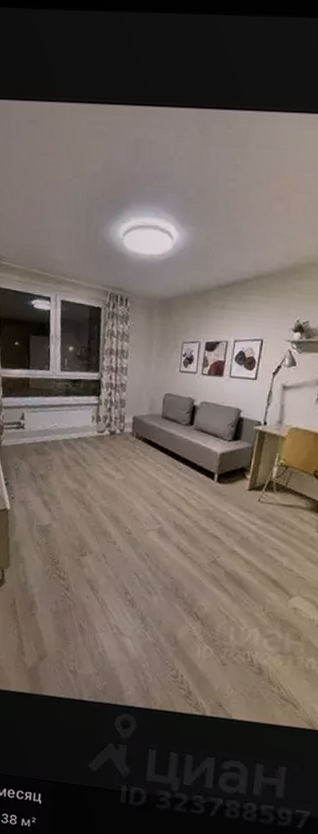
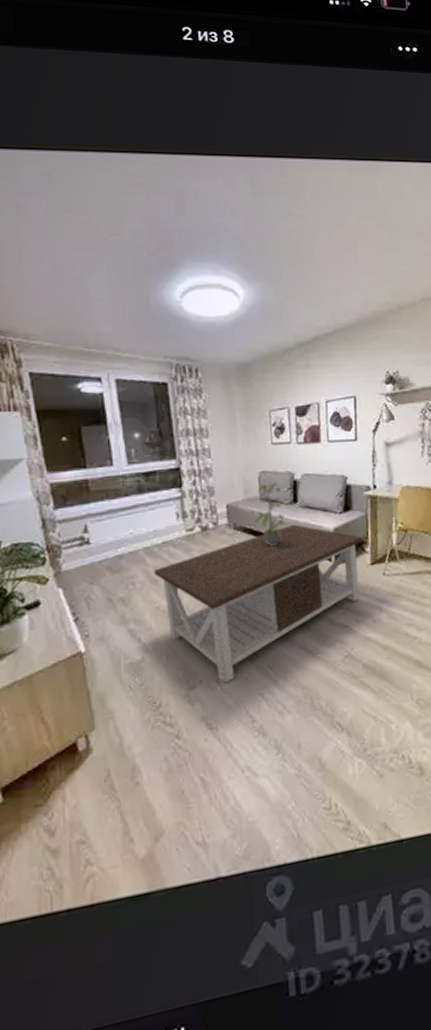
coffee table: none [68,442,246,559] -> present [154,524,363,684]
potted plant: none [154,403,181,457] -> present [255,482,287,546]

